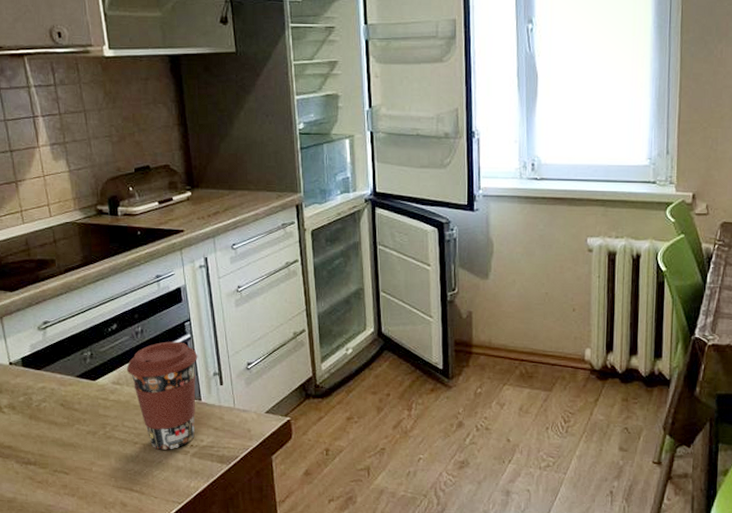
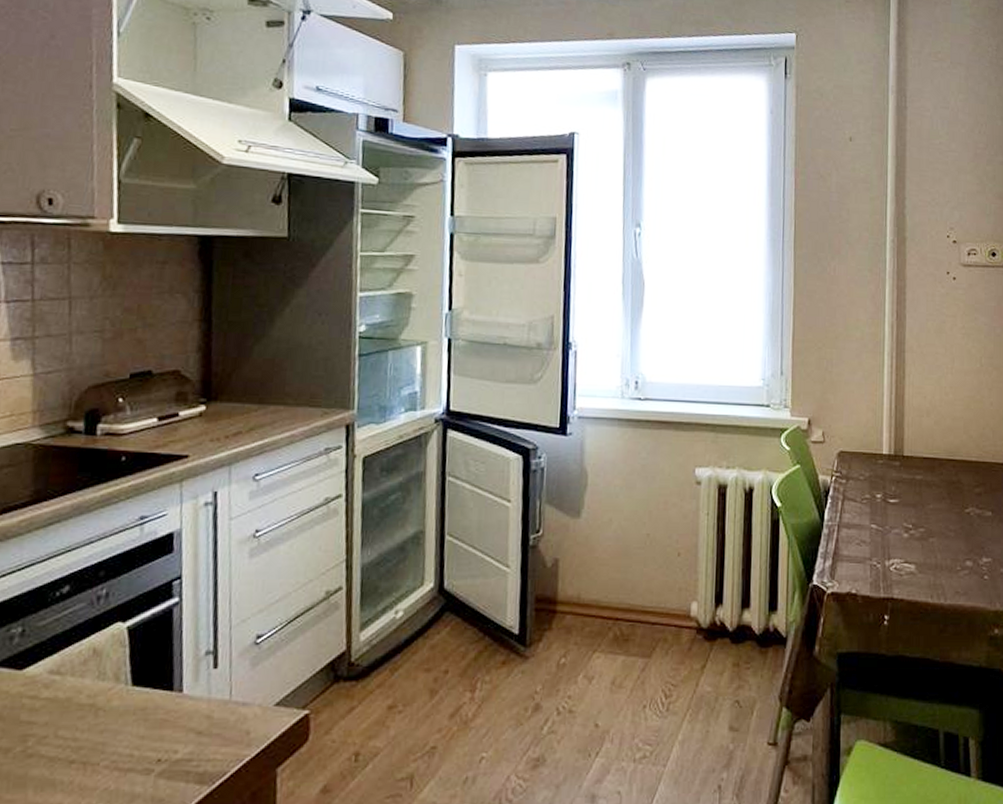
coffee cup: present [126,341,198,450] -> none [74,608,187,770]

